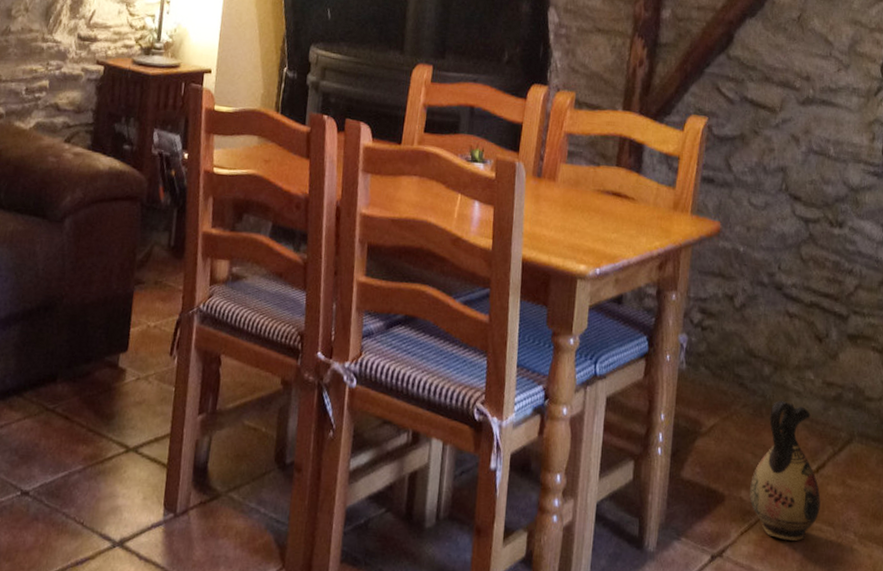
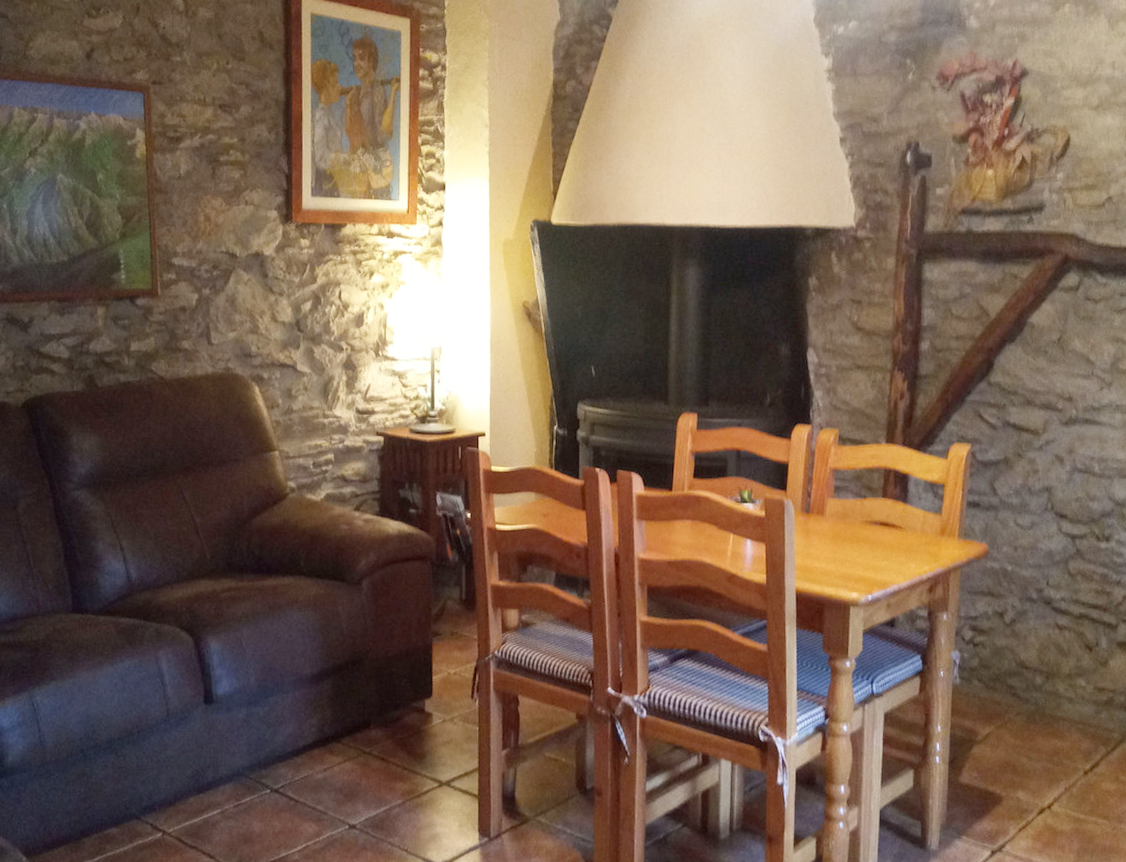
ceramic jug: present [749,401,821,542] -> none [1026,707,1095,835]

